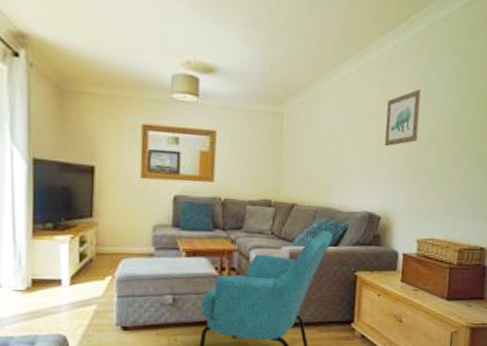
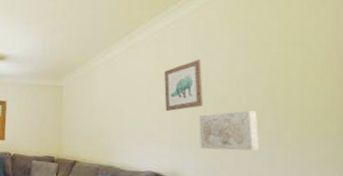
wall art: none [410,146,459,187] -> present [199,110,260,152]

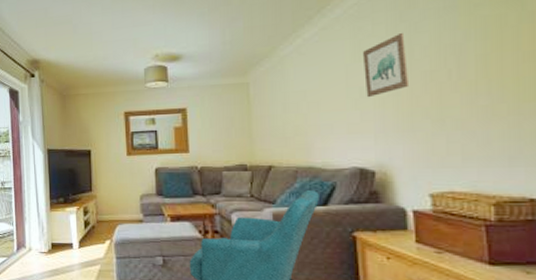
wall art: present [199,110,260,152] -> none [405,85,474,136]

